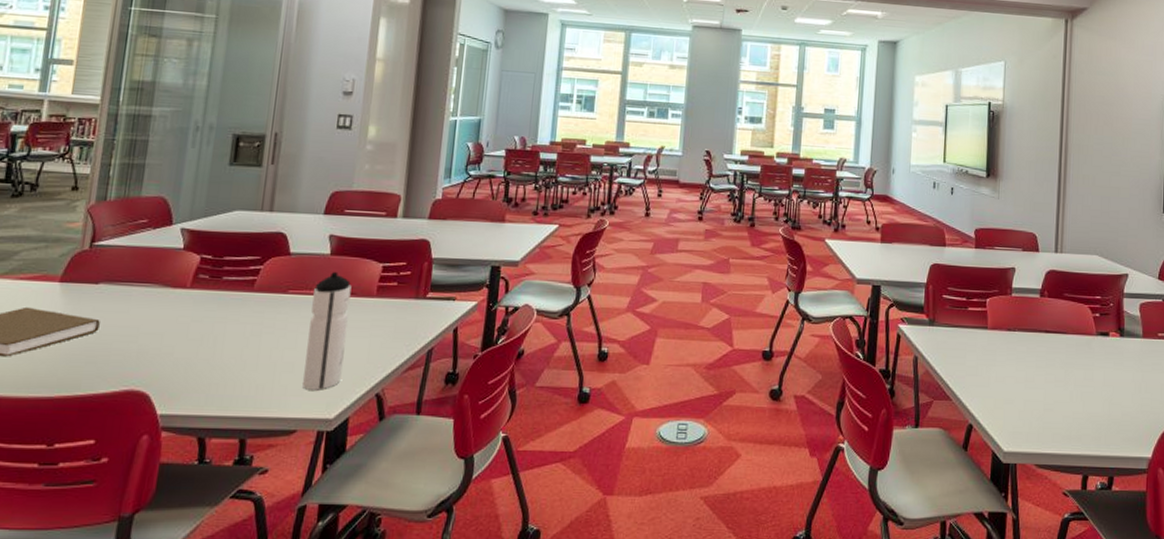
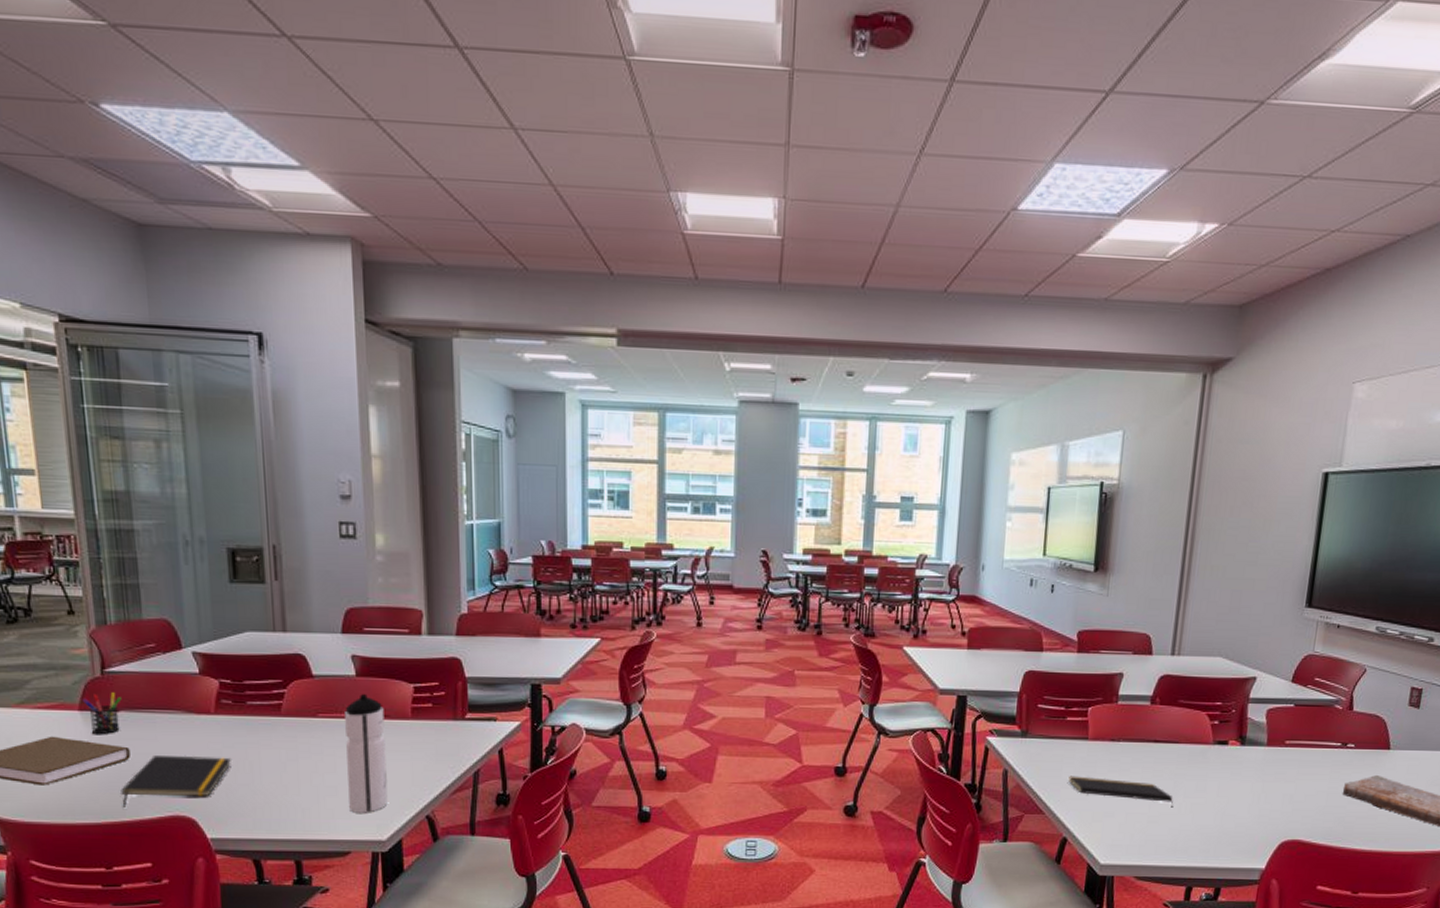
pen holder: none [65,265,104,307] -> present [83,692,122,735]
notepad: none [79,328,198,381] -> present [121,755,232,807]
notepad: none [972,363,1066,396] -> present [1068,776,1174,808]

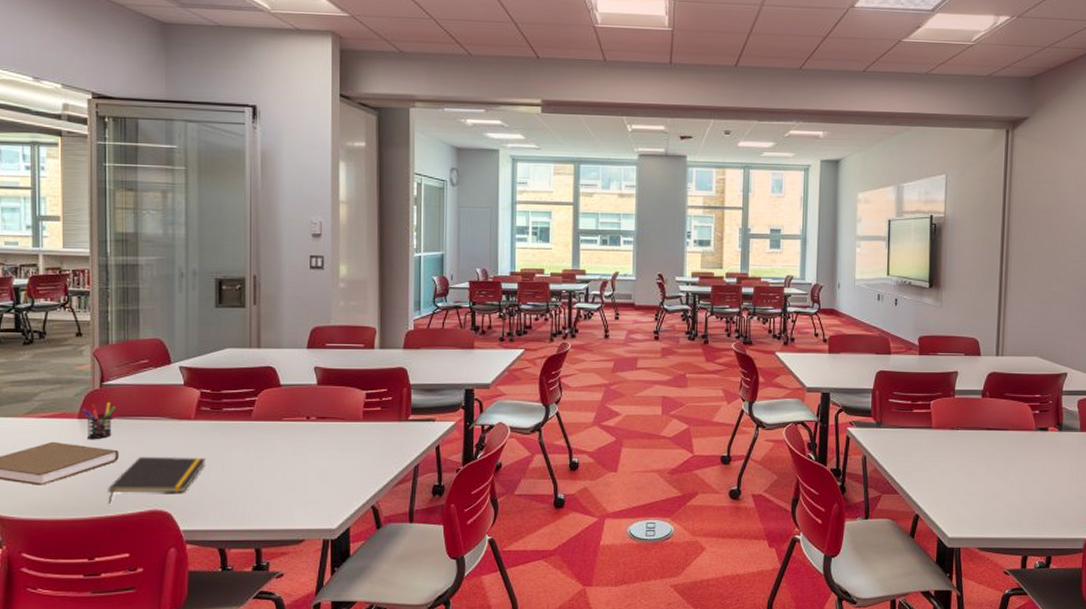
water bottle: present [345,694,388,813] -> none [305,400,340,505]
notepad: present [1068,776,1174,808] -> none [918,460,1007,486]

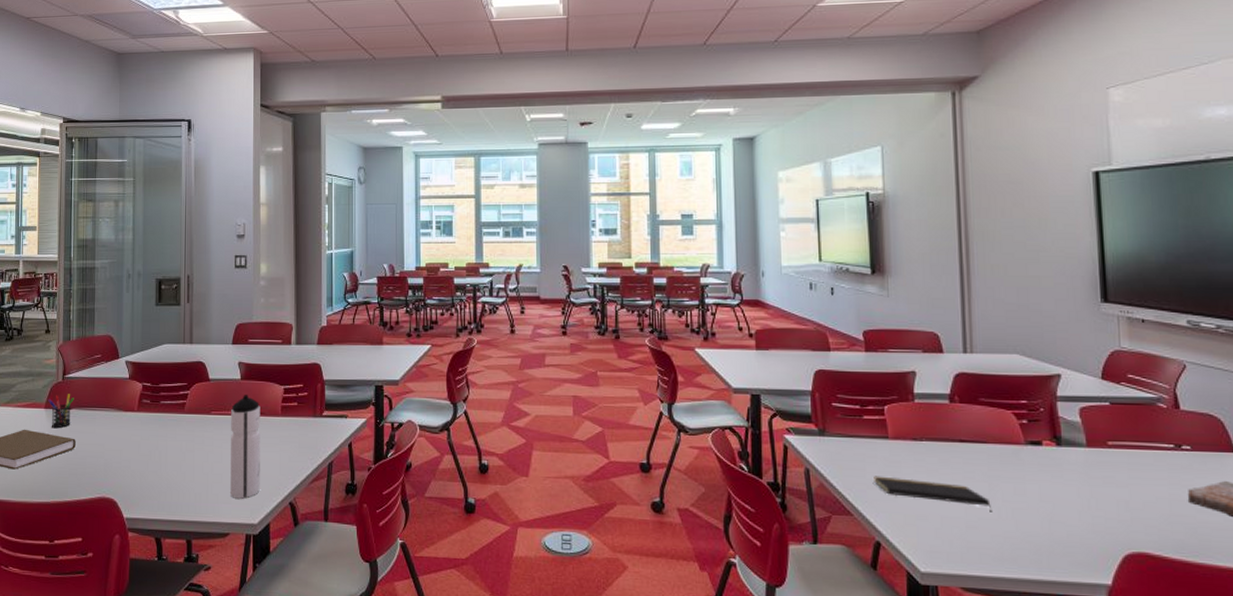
notepad: present [108,456,207,504] -> none [66,445,147,489]
water bottle: none [305,400,340,505] -> present [230,395,261,499]
notepad: none [918,460,1007,486] -> present [874,476,993,512]

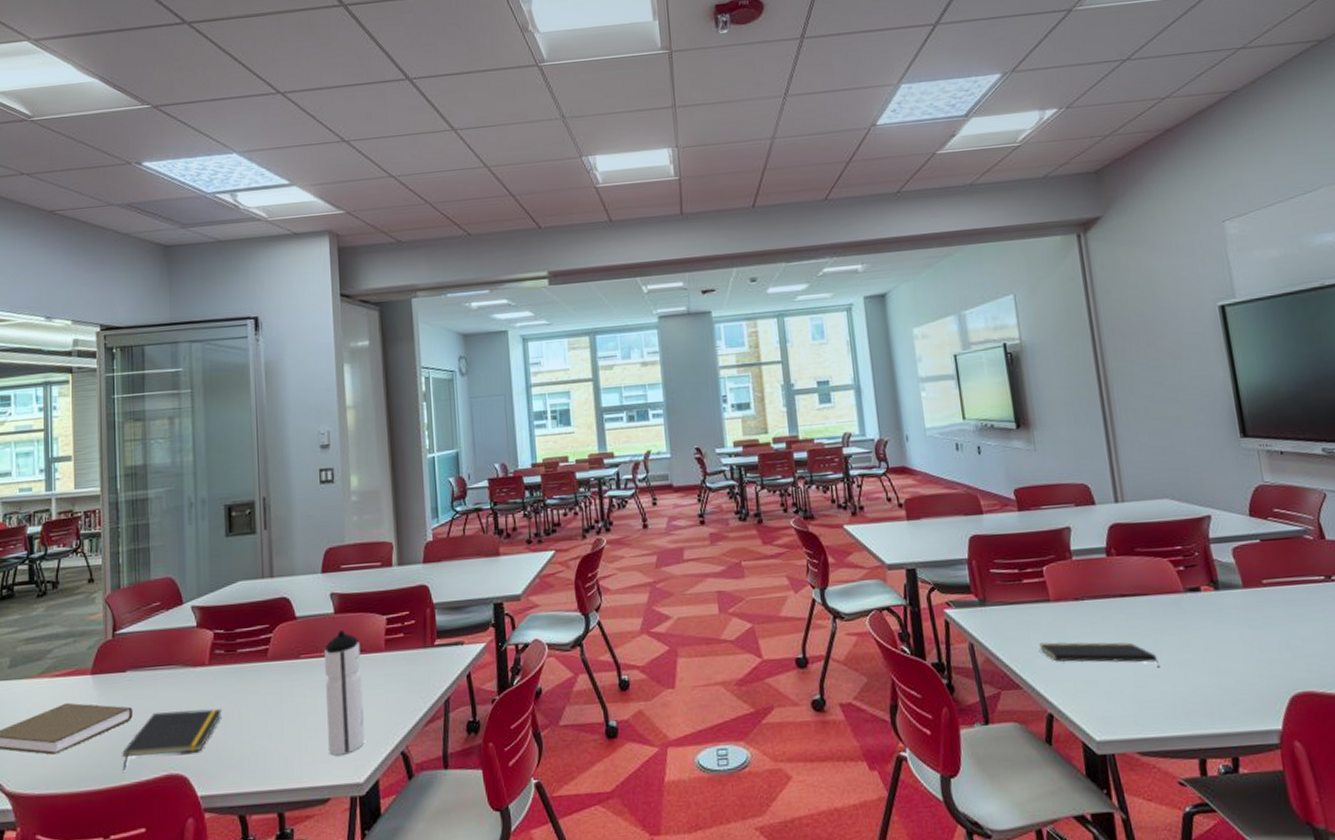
pen holder: present [48,394,74,429] -> none [95,653,129,698]
notepad: none [66,445,147,489] -> present [122,708,223,770]

